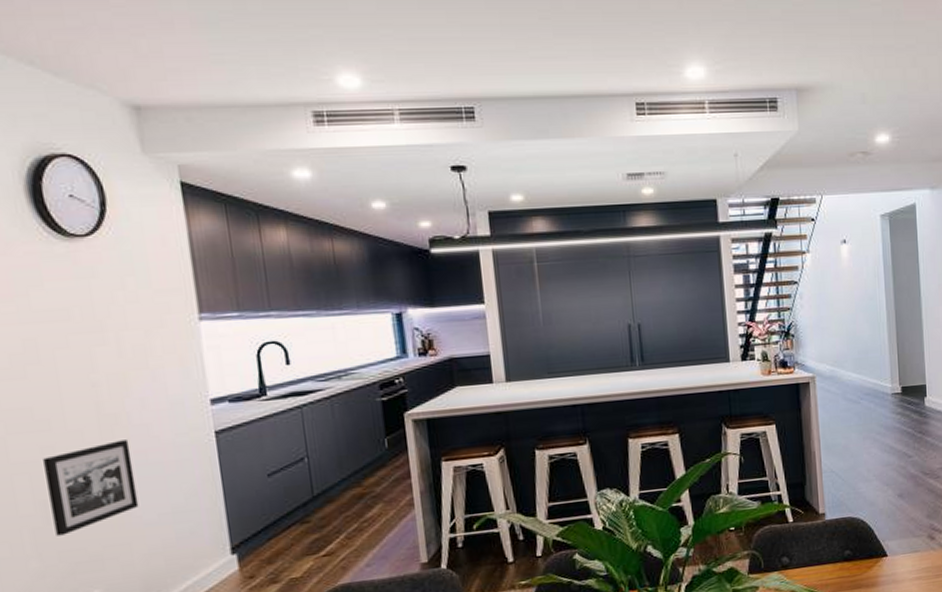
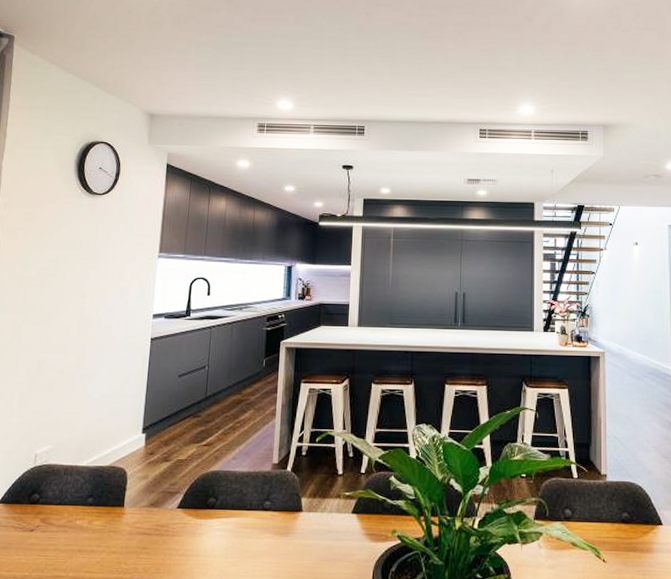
picture frame: present [43,440,139,536] -> none [34,336,95,401]

